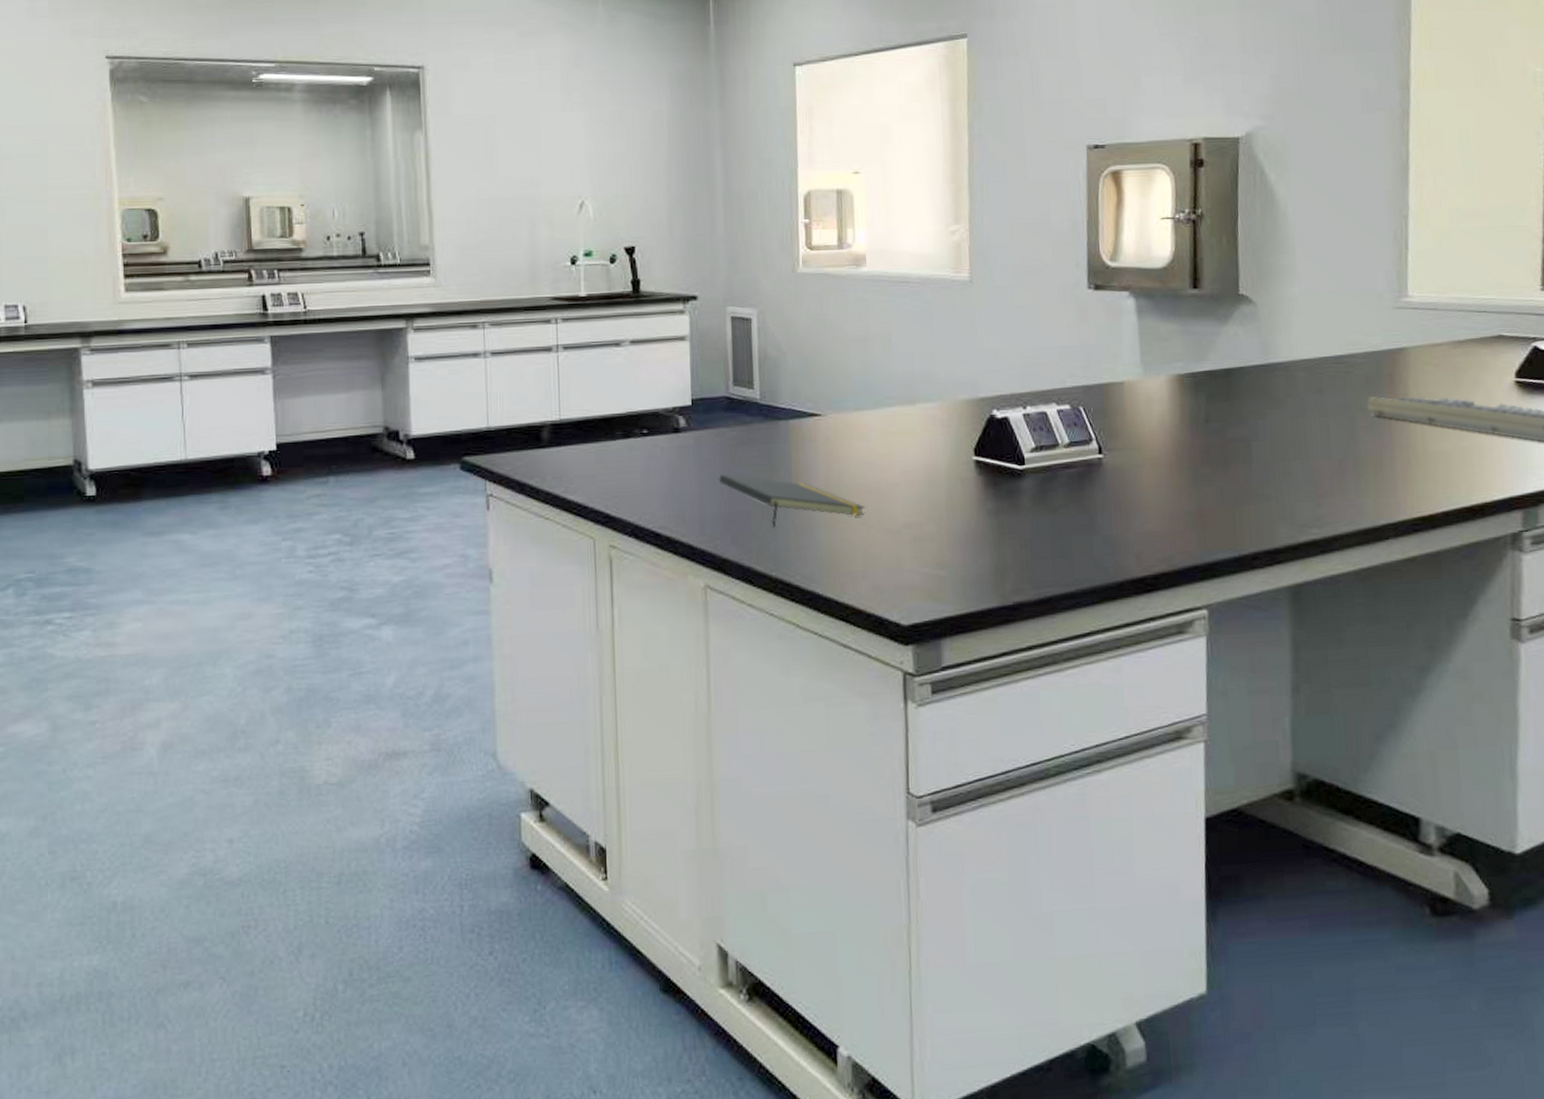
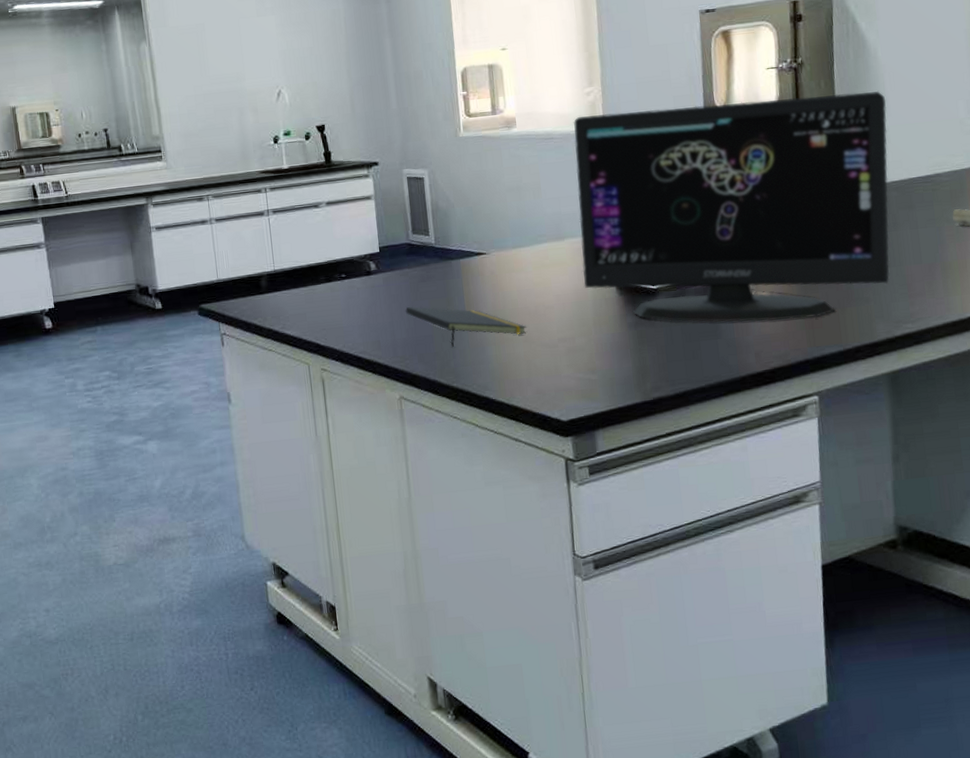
computer monitor: none [933,253,1296,517] -> present [573,90,890,322]

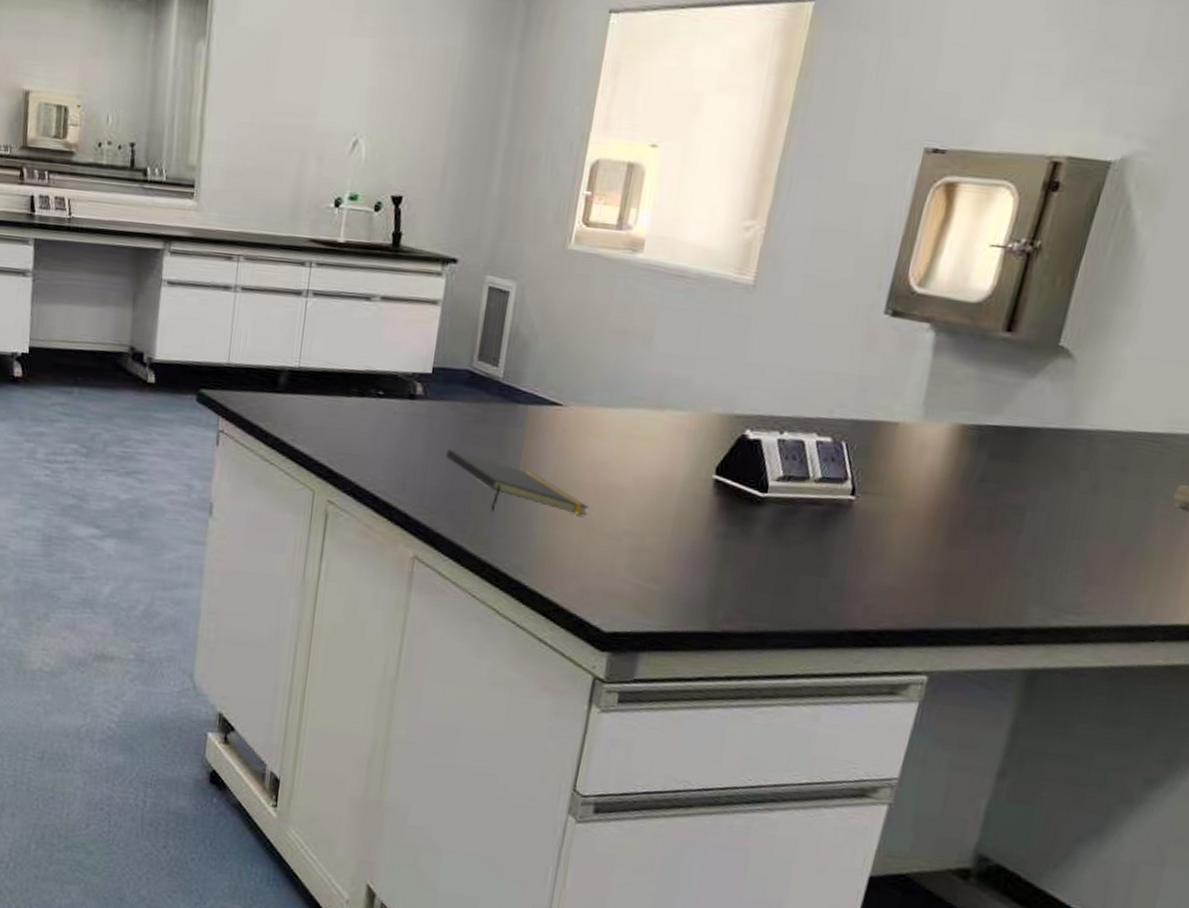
computer monitor: present [573,90,890,322] -> none [673,255,1137,580]

